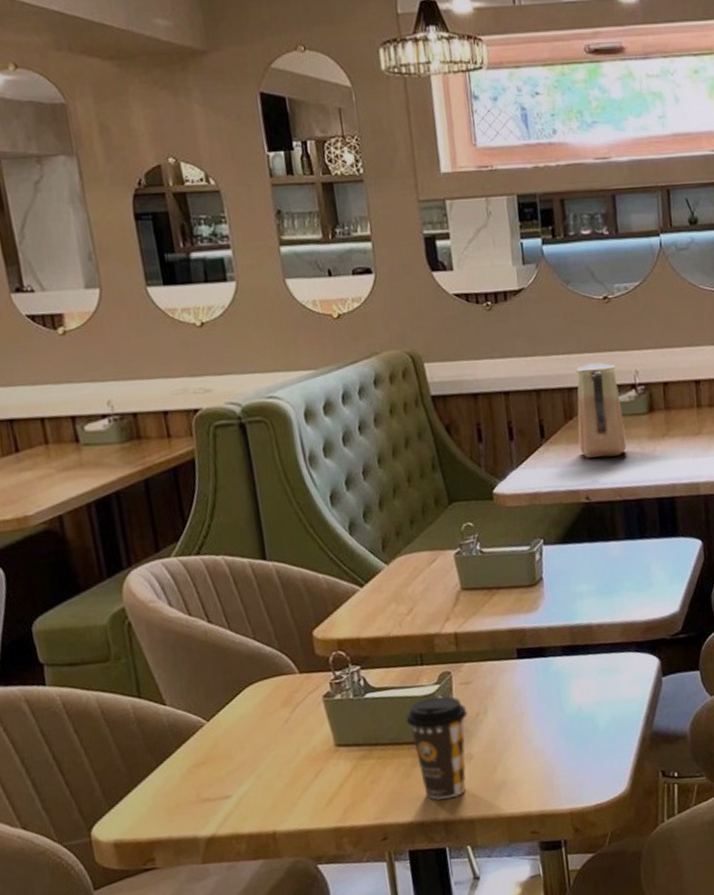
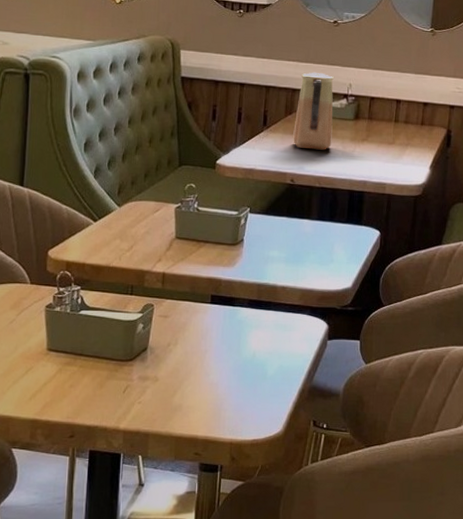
coffee cup: present [405,696,468,800] -> none [109,323,161,412]

